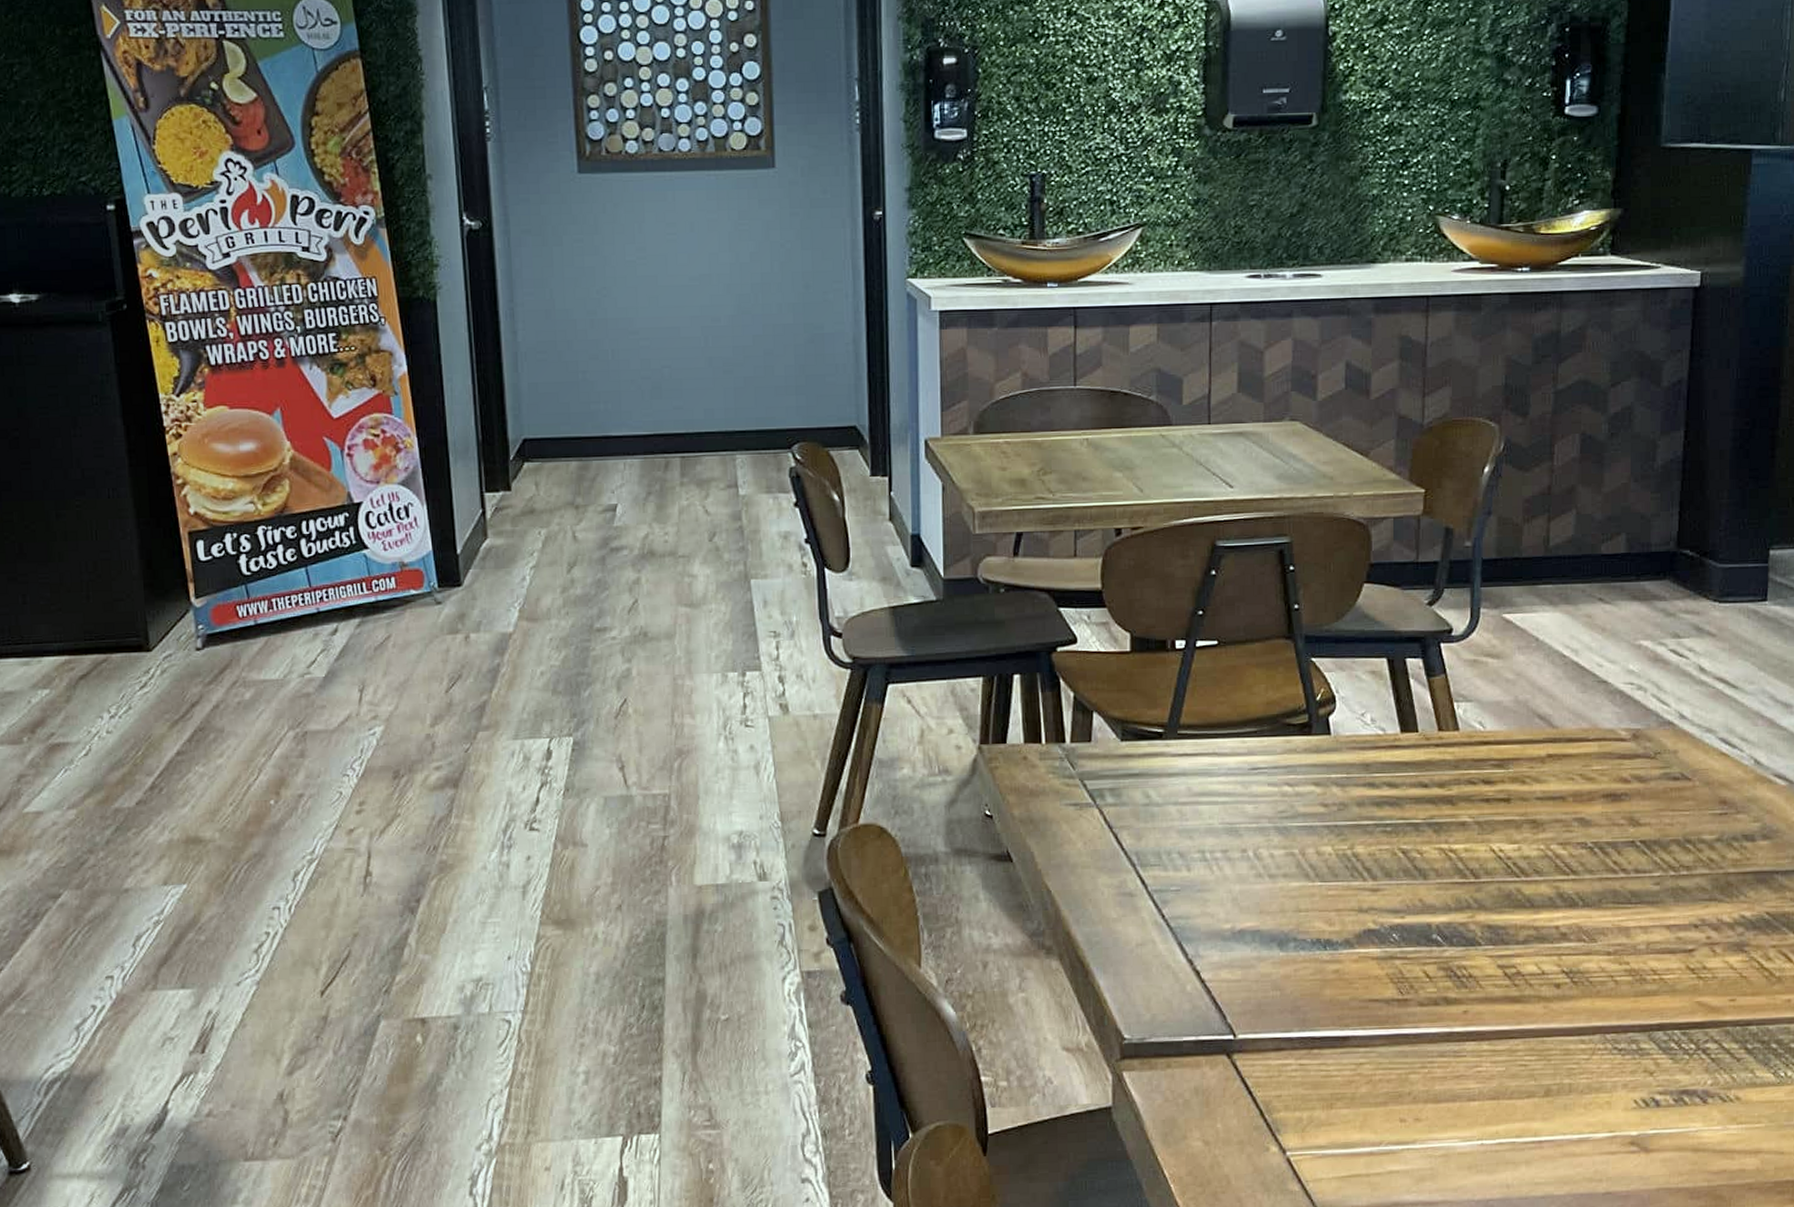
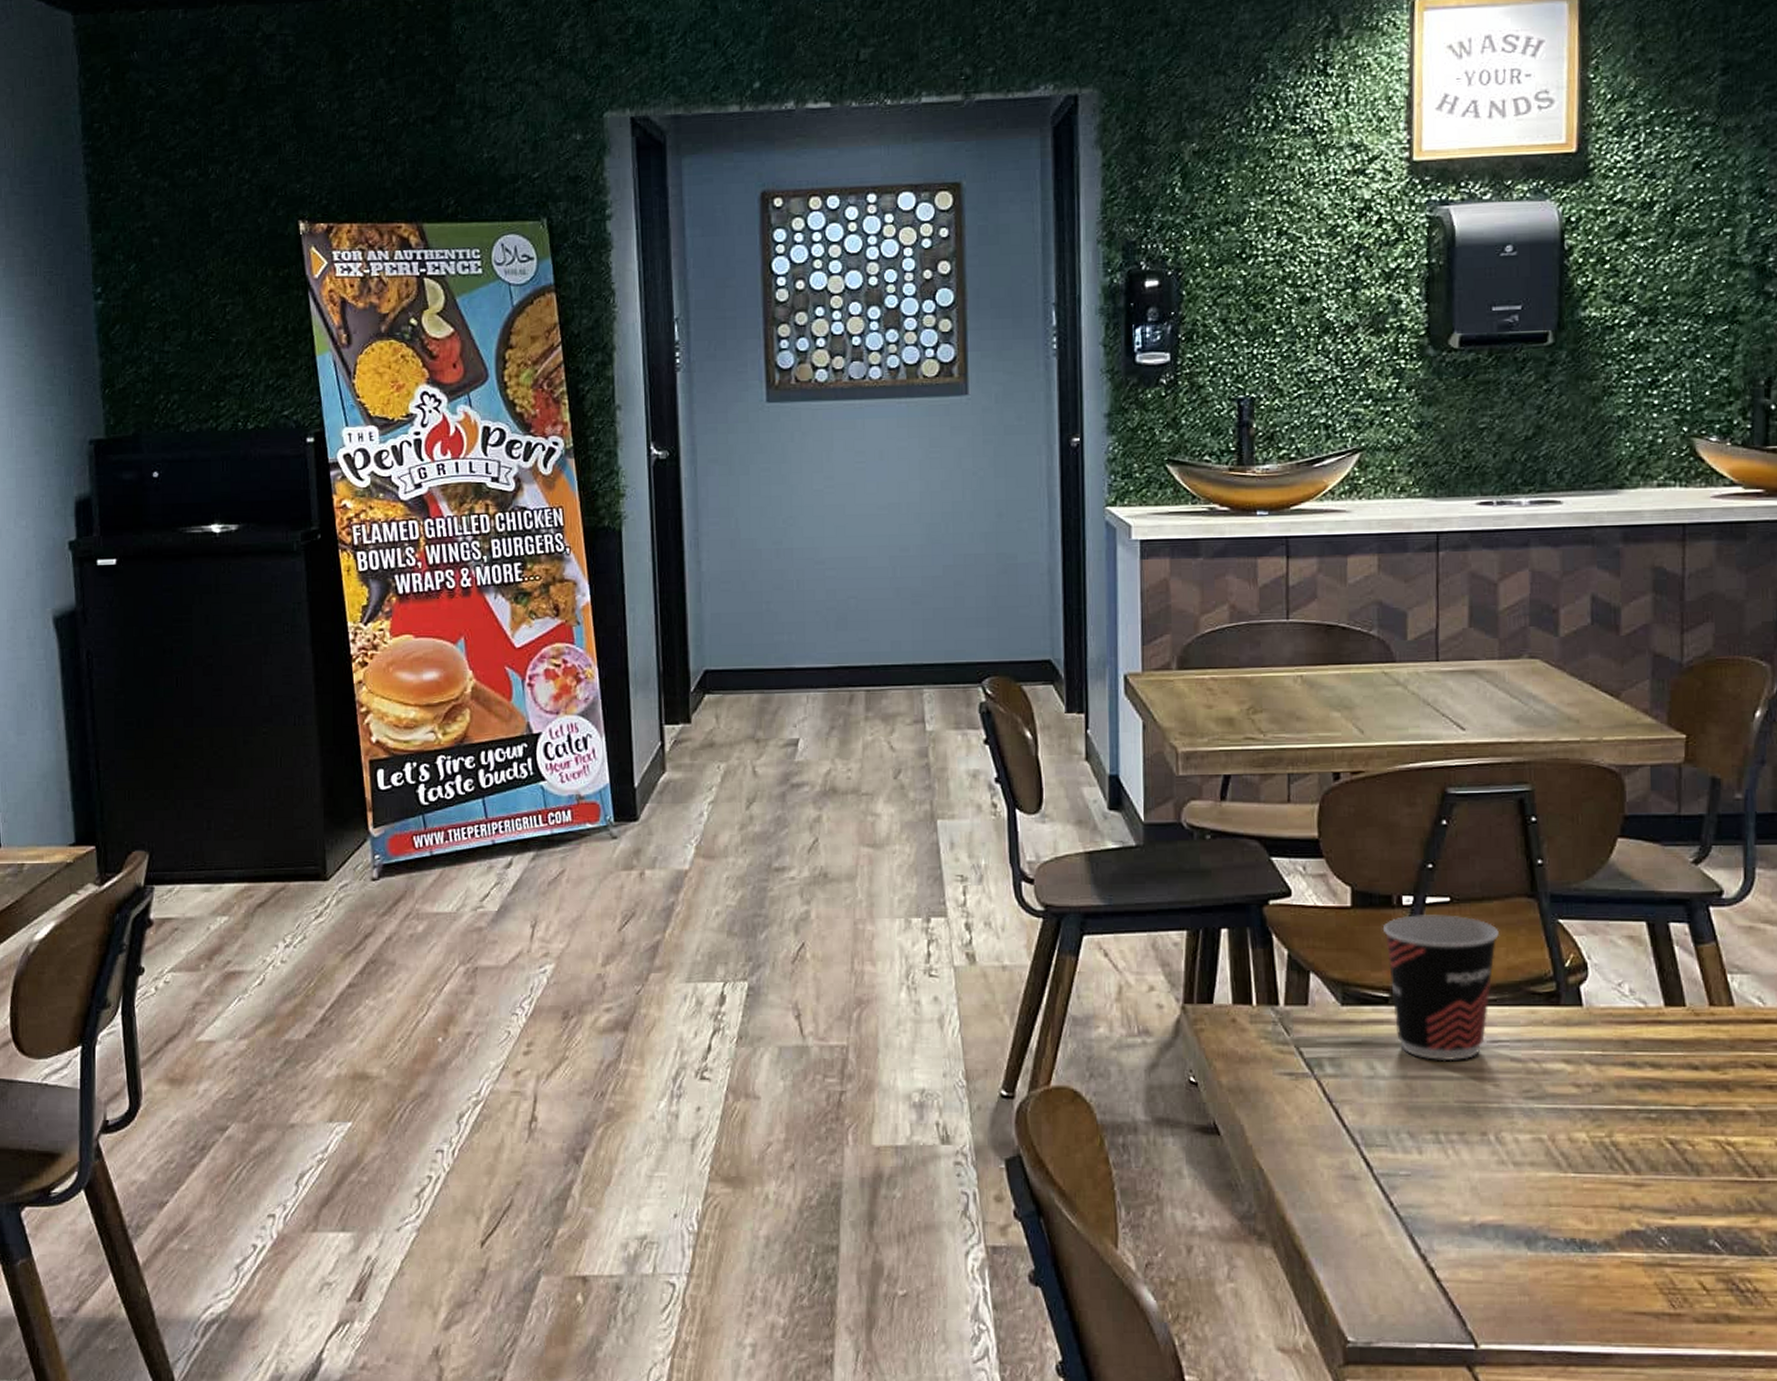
cup: none [1158,656,1260,788] -> present [1382,915,1499,1061]

